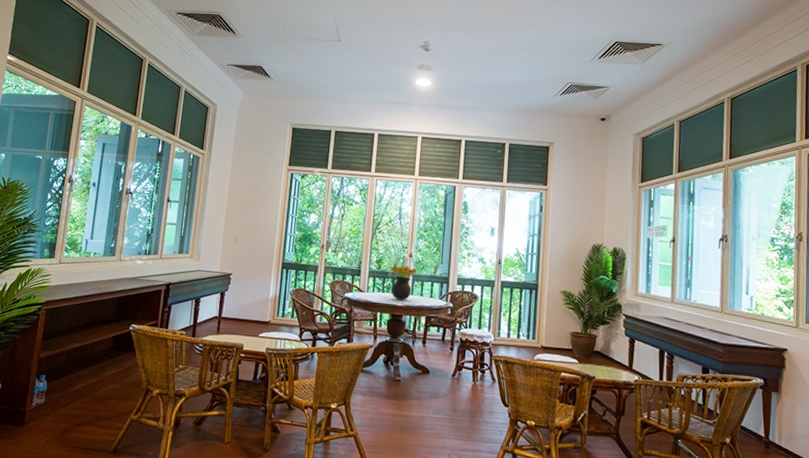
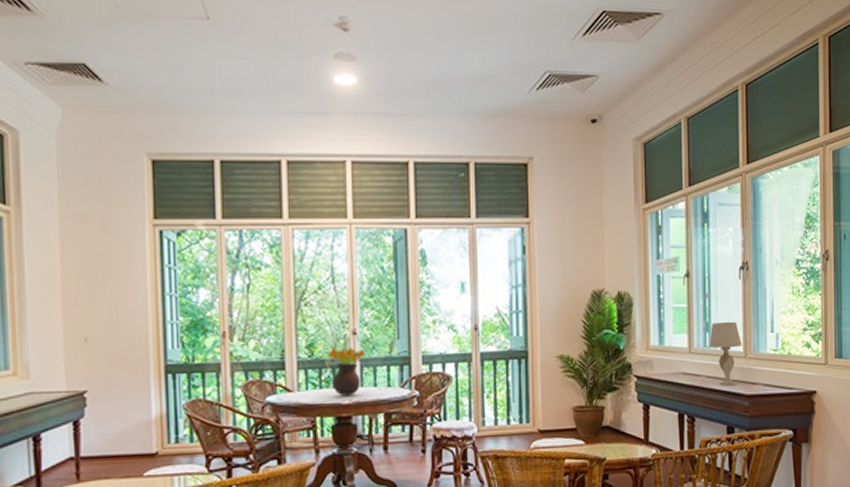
table lamp: none [689,281,720,334] -> present [709,321,743,386]

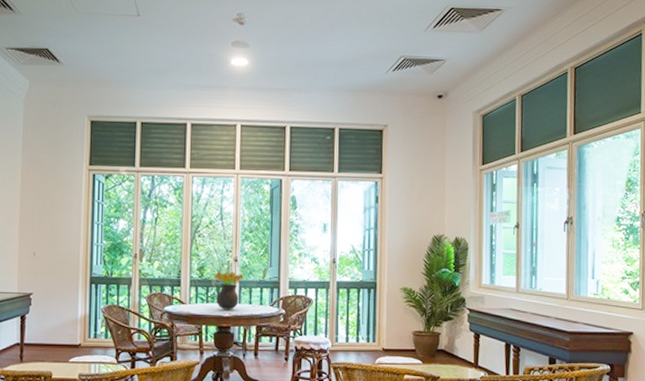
table lamp: present [709,321,743,386] -> none [535,267,565,323]

